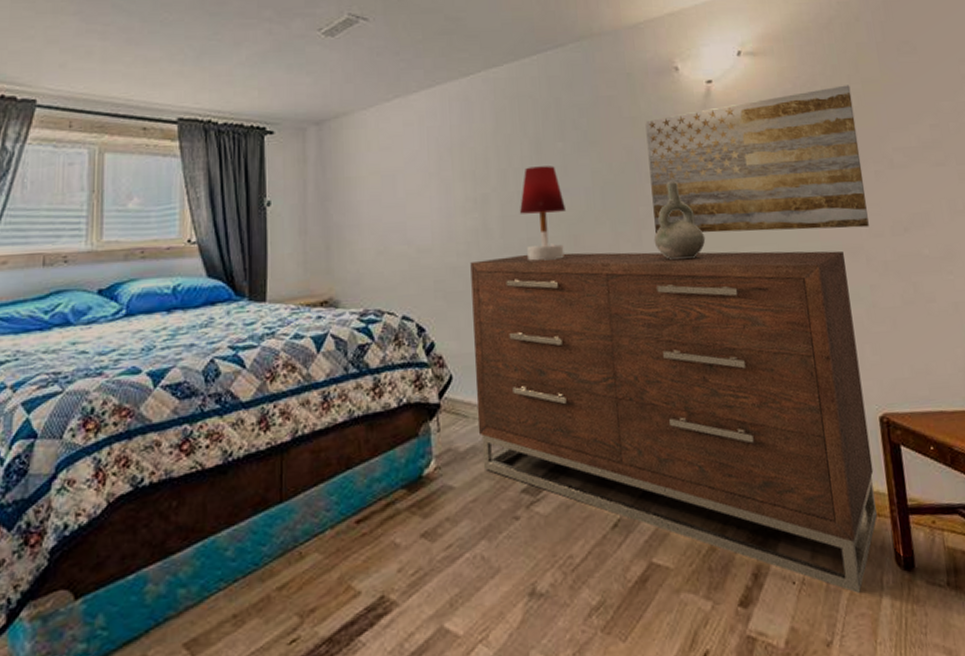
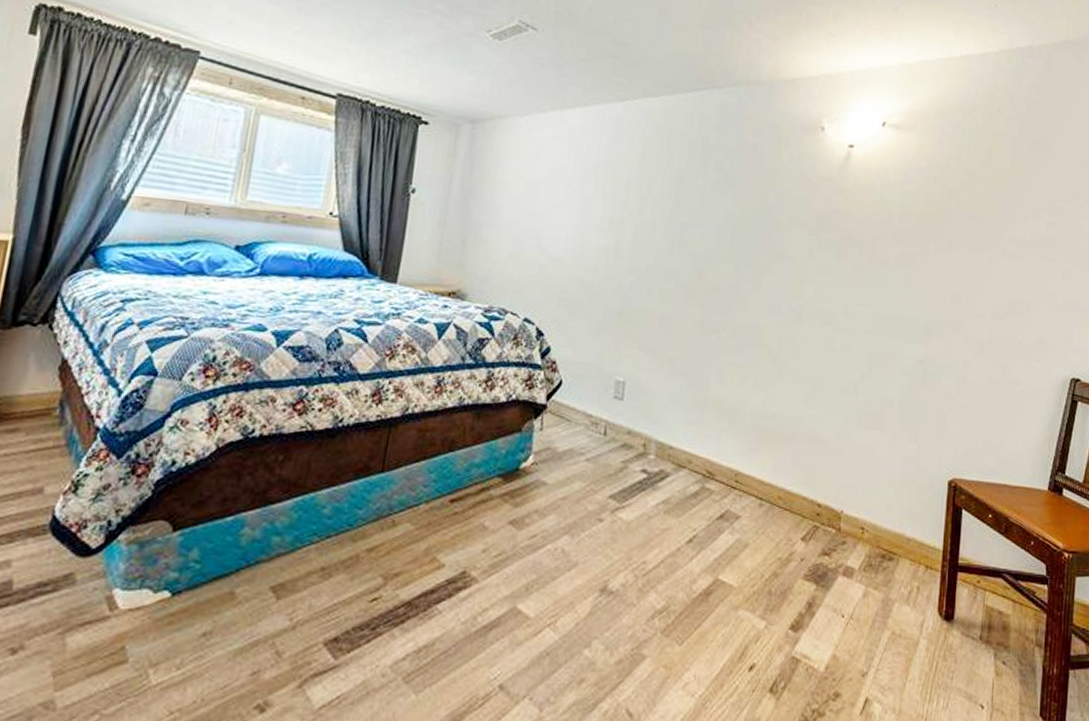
dresser: present [470,250,877,593] -> none [577,278,945,634]
table lamp: present [519,166,567,261] -> none [651,198,696,290]
wall art: present [645,85,869,234] -> none [775,171,981,307]
decorative vase: present [653,182,706,260] -> none [772,234,821,309]

